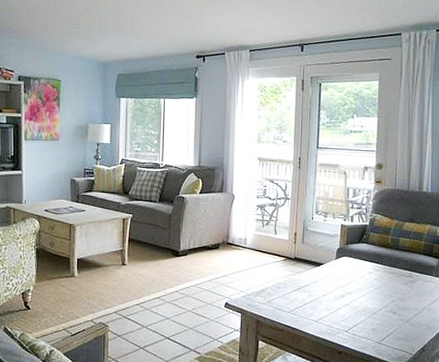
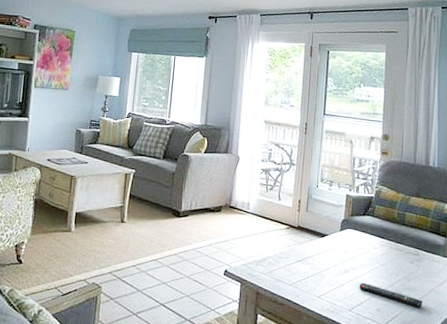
remote control: none [355,305,416,325] -> present [360,282,423,308]

